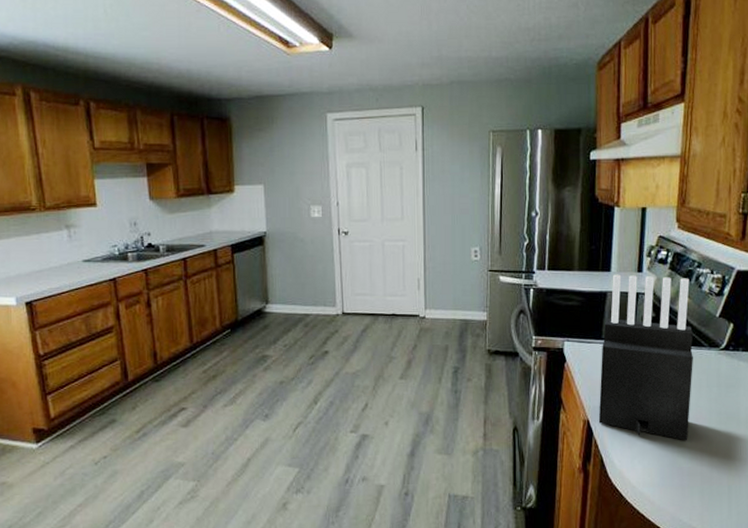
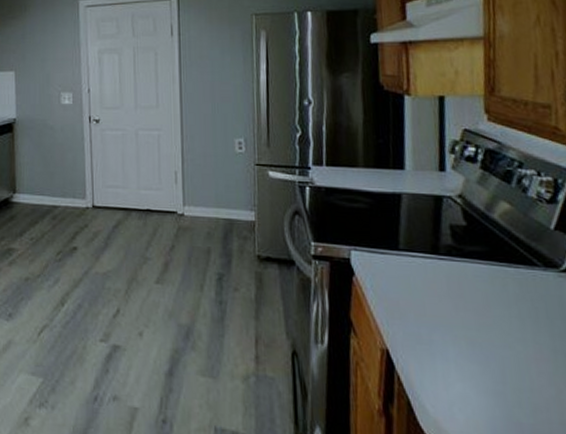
knife block: present [598,274,693,441] -> none [399,173,527,388]

